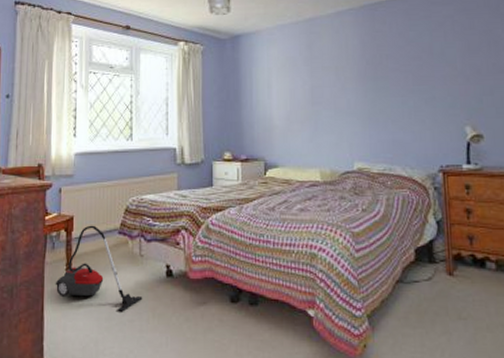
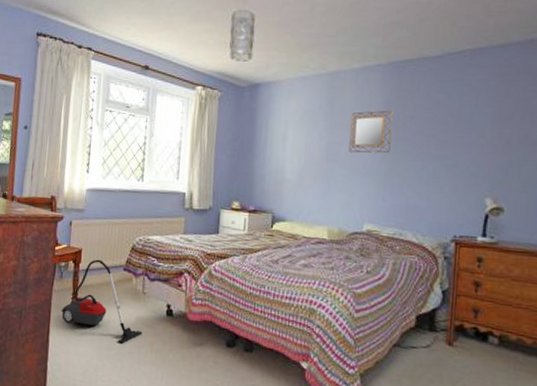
home mirror: none [331,50,371,94] -> present [349,110,393,154]

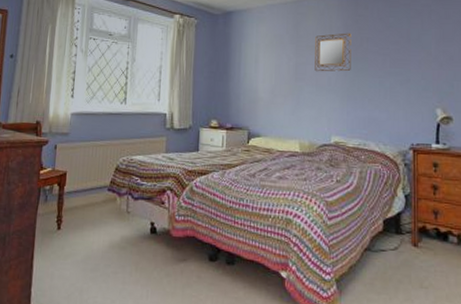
vacuum cleaner: present [61,259,143,344] -> none [45,181,127,264]

